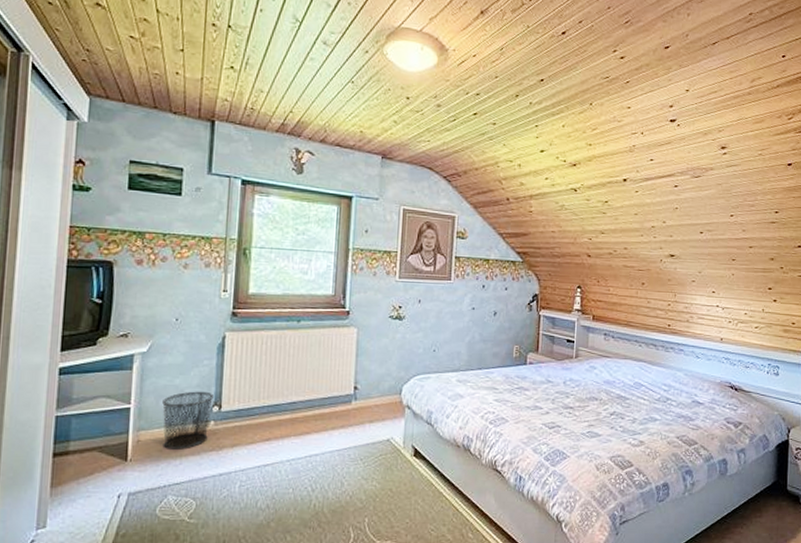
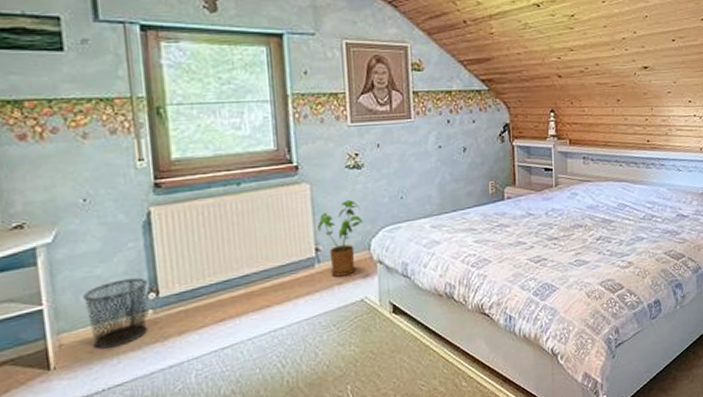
house plant: none [359,347,399,415] -> present [318,200,364,277]

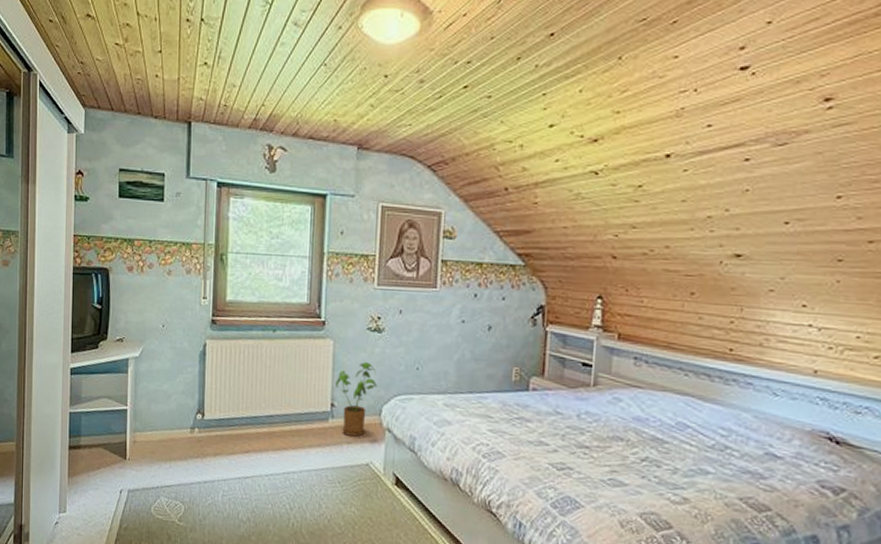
waste bin: present [83,277,148,349] -> none [153,397,197,454]

